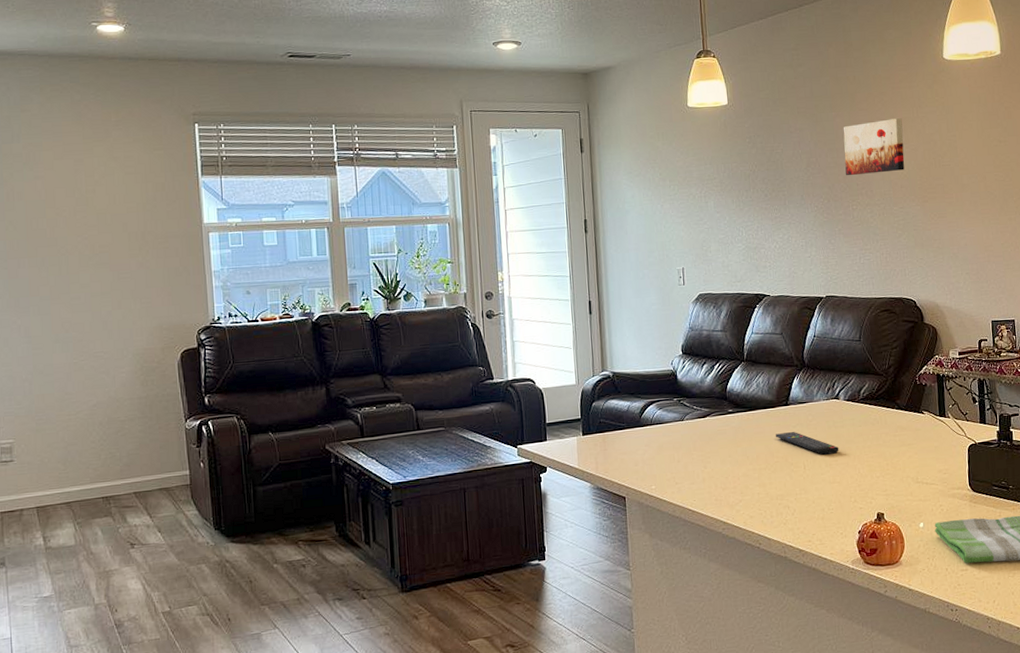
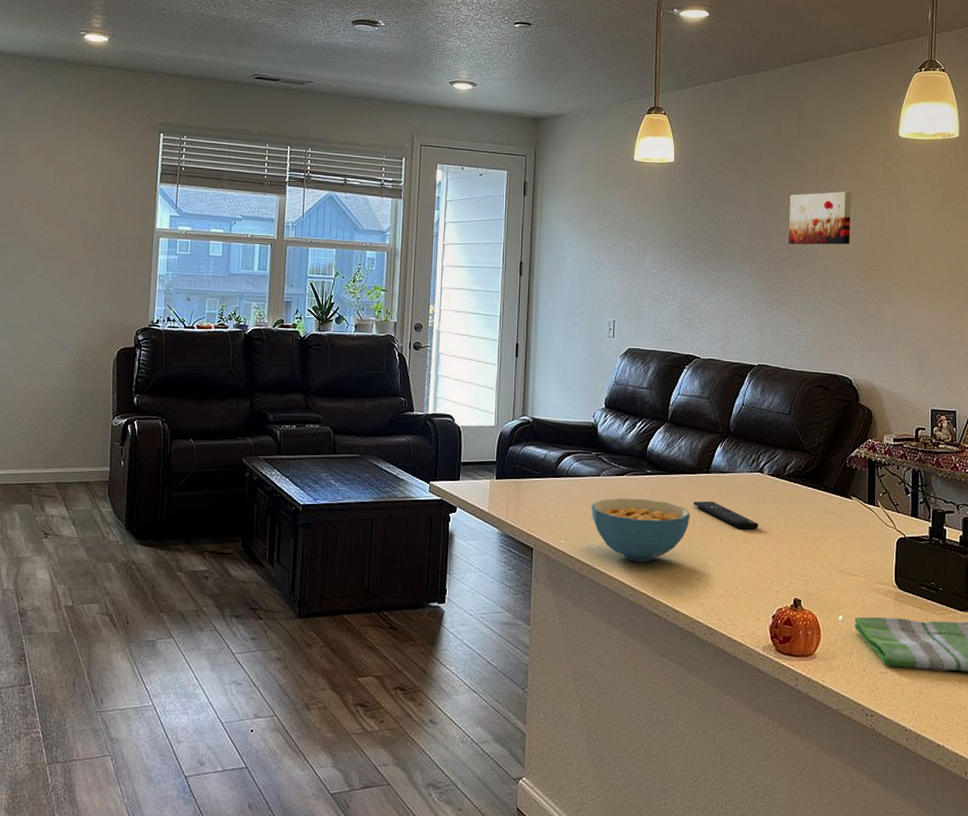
cereal bowl: none [677,437,774,497] -> present [591,498,690,562]

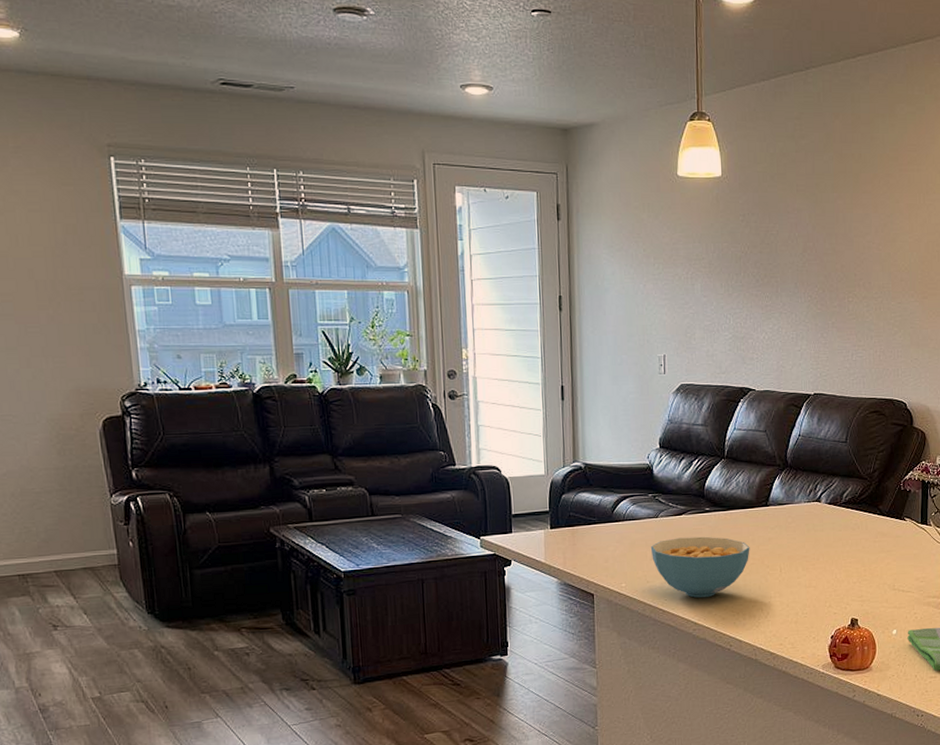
remote control: present [694,500,759,531] -> none [753,533,817,559]
wall art: present [788,191,852,245] -> none [843,205,908,265]

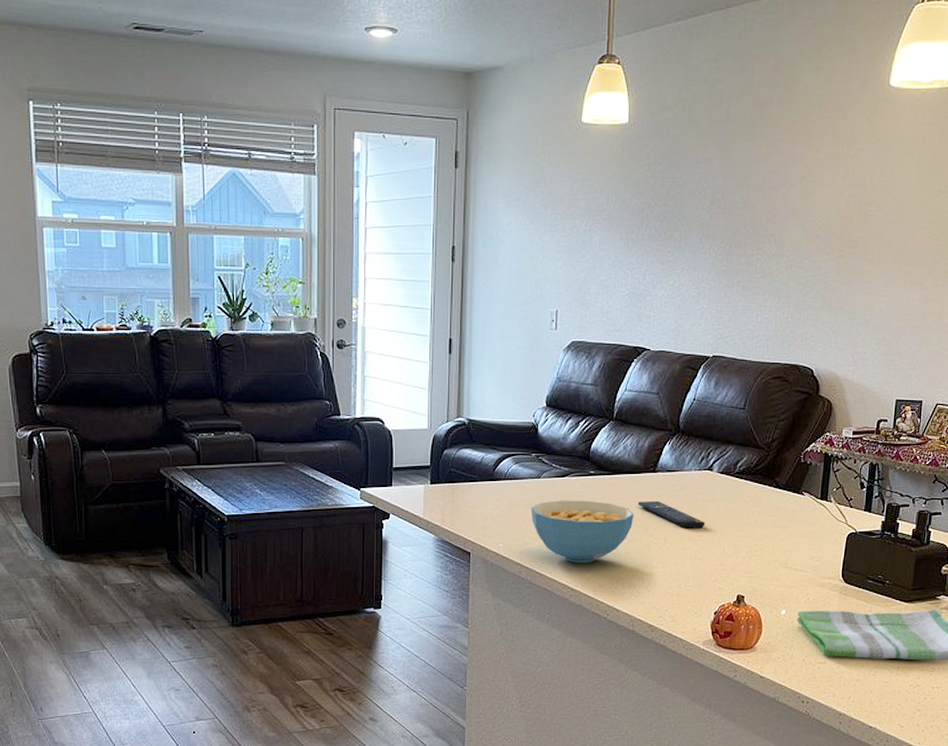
remote control: none [753,533,817,559] -> present [638,500,705,530]

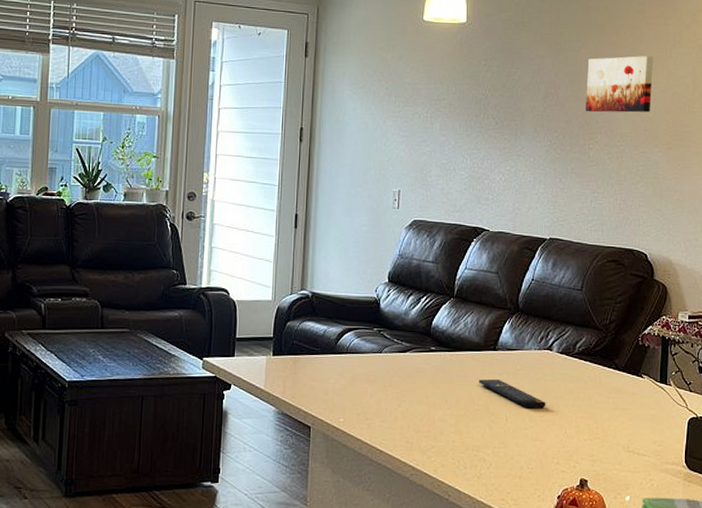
cereal bowl: present [530,500,634,563] -> none [372,375,475,441]
wall art: none [754,155,830,219] -> present [586,56,654,113]

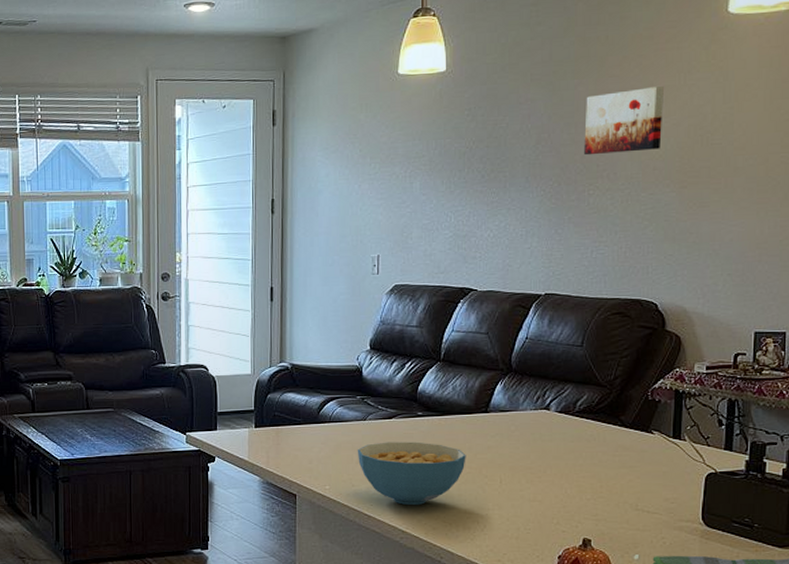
cereal bowl: none [372,375,475,441] -> present [357,441,466,505]
remote control: present [479,379,546,410] -> none [470,441,544,471]

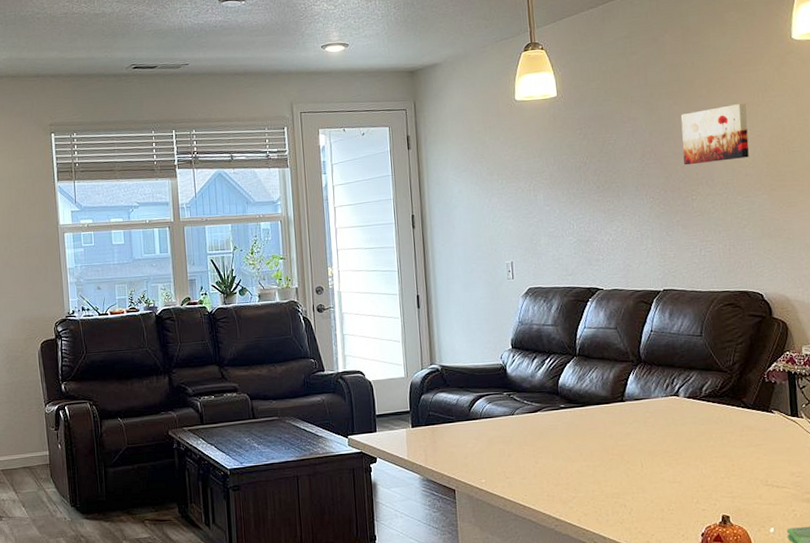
cereal bowl: present [357,441,466,505] -> none [508,432,609,493]

